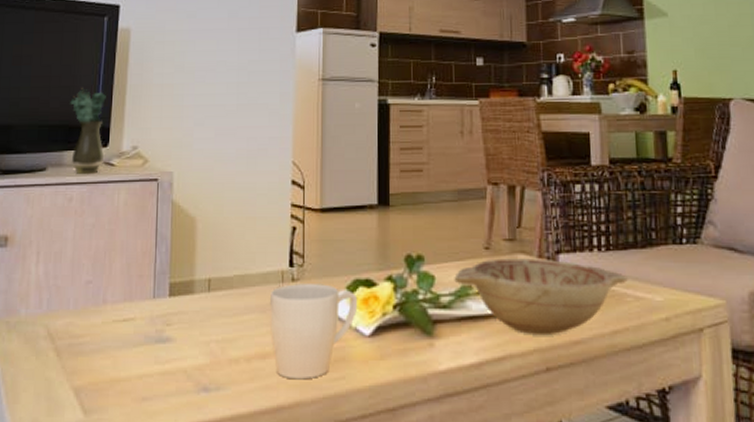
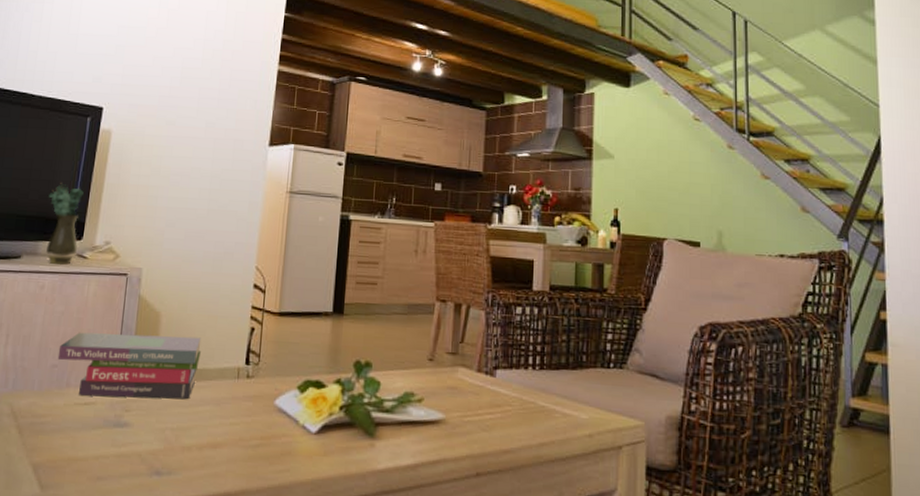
books: none [91,241,242,312] -> present [57,332,202,399]
mug: present [269,284,358,380] -> none [222,380,307,470]
decorative bowl: present [454,258,629,334] -> none [398,370,559,443]

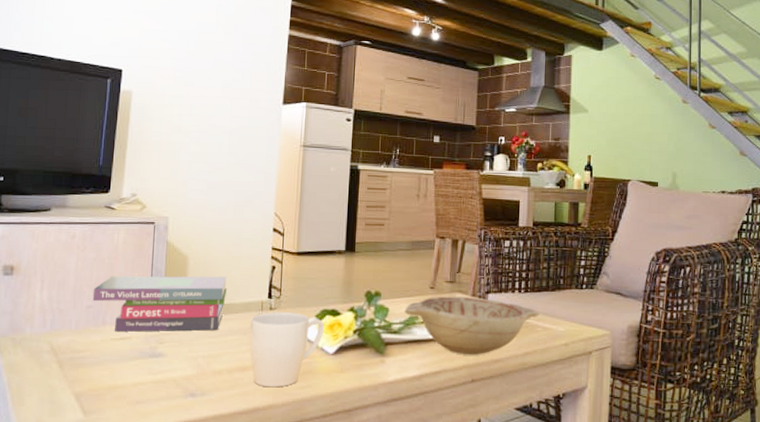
vase: present [46,183,84,266] -> none [74,141,108,217]
mug: none [222,380,307,470] -> present [249,312,325,388]
decorative bowl: none [398,370,559,443] -> present [404,296,540,355]

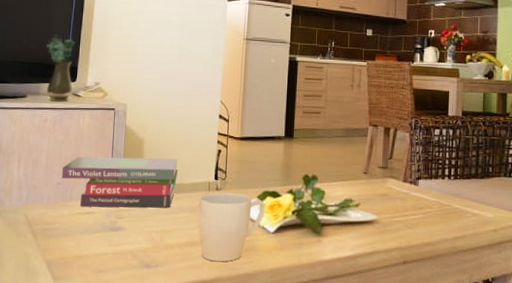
vase: none [74,141,108,217] -> present [46,35,75,103]
decorative bowl: present [404,296,540,355] -> none [339,181,470,238]

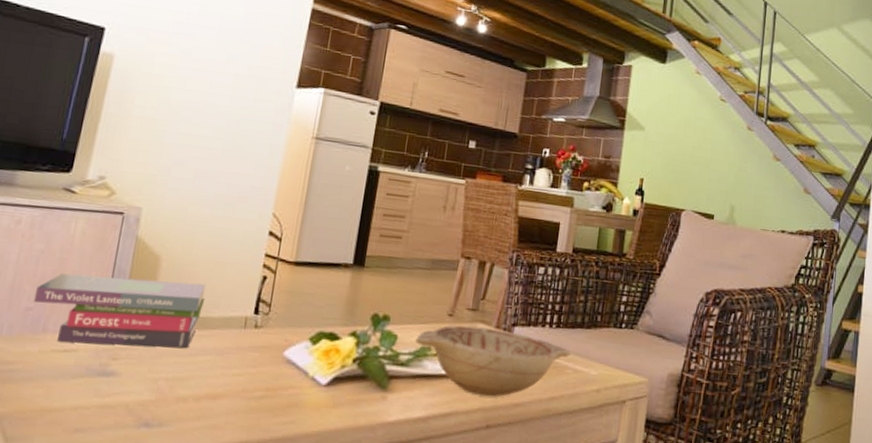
vase: present [46,35,75,103] -> none [25,107,76,200]
mug: present [197,192,266,262] -> none [224,330,320,422]
decorative bowl: none [339,181,470,238] -> present [415,325,572,397]

